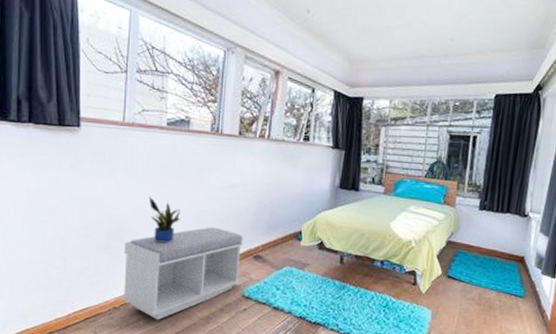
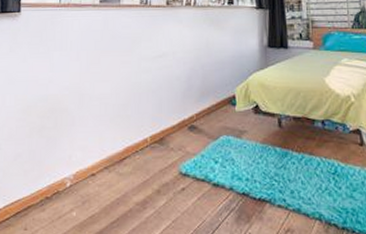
bench: present [121,227,244,320] -> none [54,99,177,209]
potted plant: present [148,197,181,243] -> none [82,73,114,121]

